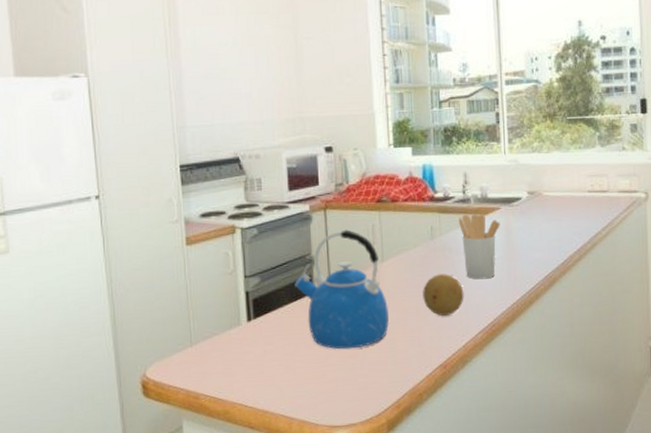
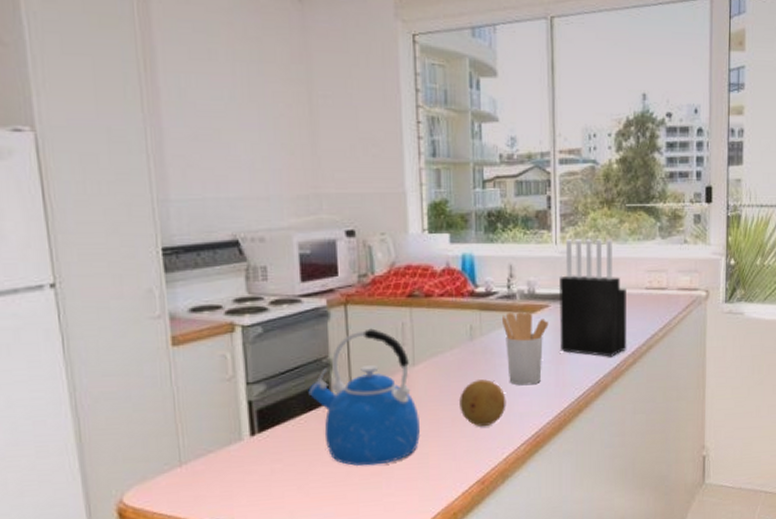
knife block: none [508,148,573,254] -> present [558,238,627,357]

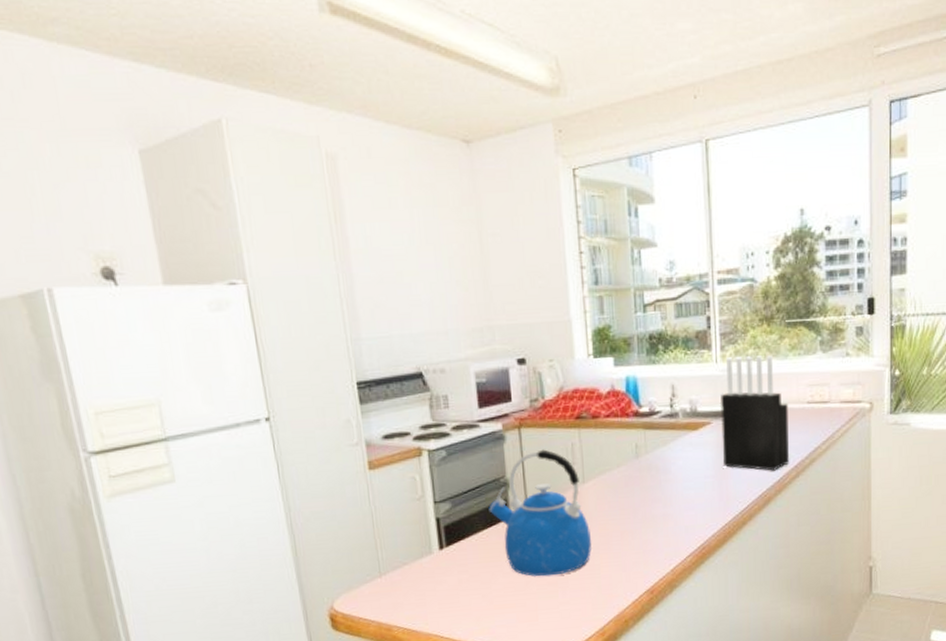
fruit: present [459,379,506,426] -> none [627,495,672,539]
utensil holder: present [501,312,549,386] -> none [665,429,711,500]

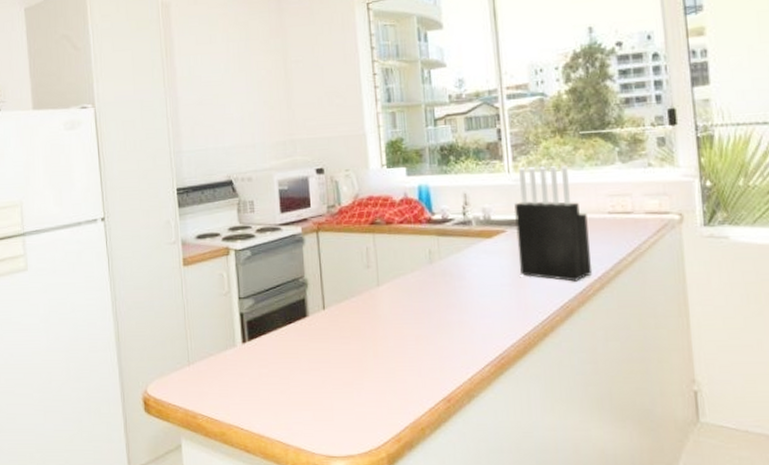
kettle: present [489,449,591,577] -> none [288,252,386,376]

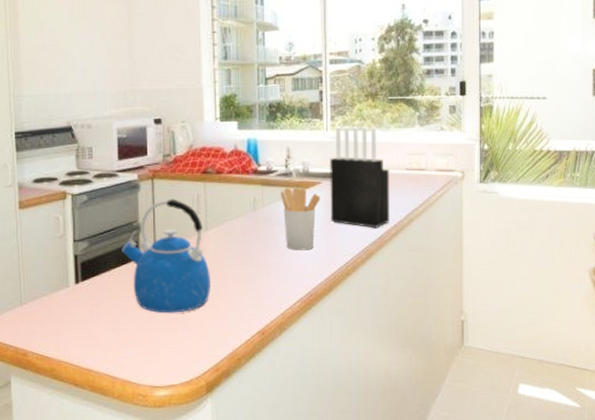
kettle: none [288,252,386,376] -> present [121,199,210,313]
utensil holder: none [458,237,506,308] -> present [280,188,320,251]

